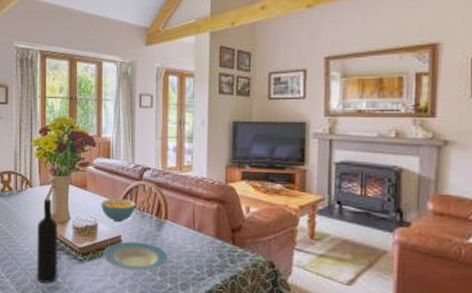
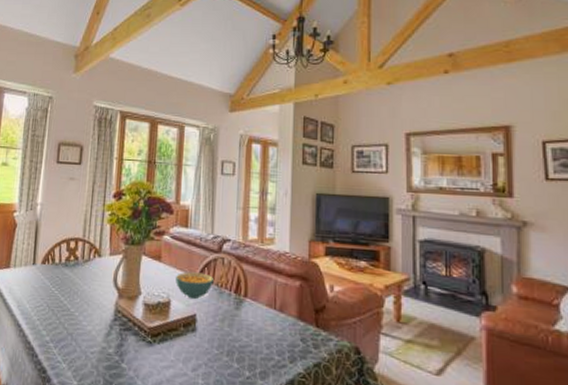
wine bottle: present [37,198,57,283] -> none [99,269,126,369]
plate: present [103,241,169,272] -> none [175,321,248,357]

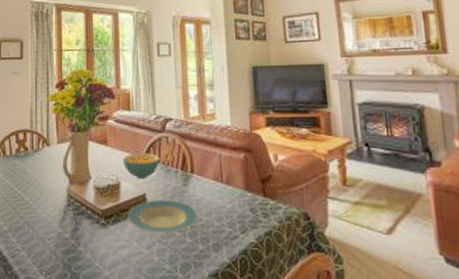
plate: none [175,321,248,357] -> present [128,200,199,233]

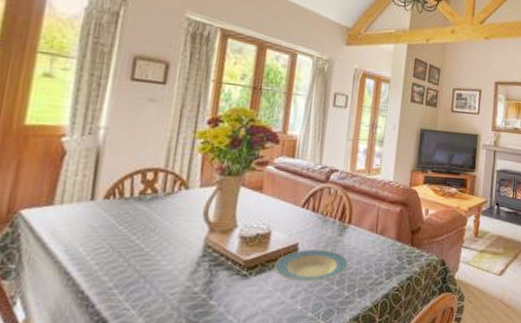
cereal bowl: present [123,153,160,178] -> none [278,202,319,228]

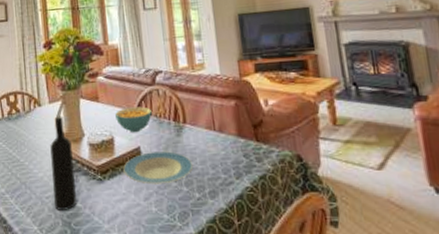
wine bottle: none [180,202,219,309] -> present [50,116,77,210]
cereal bowl: none [278,202,319,228] -> present [115,106,152,132]

